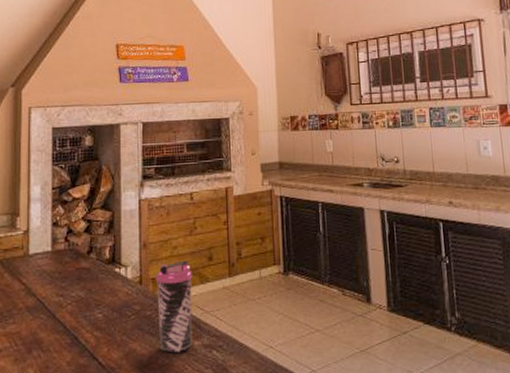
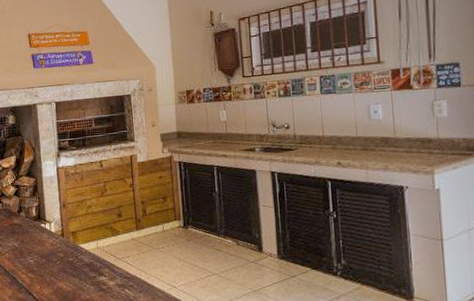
water bottle: present [155,260,193,353] -> none [74,217,108,290]

